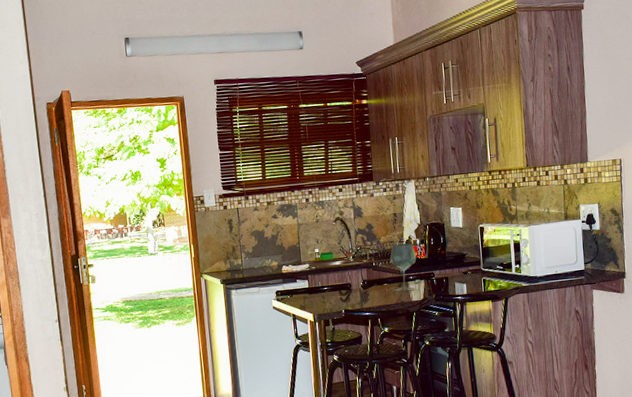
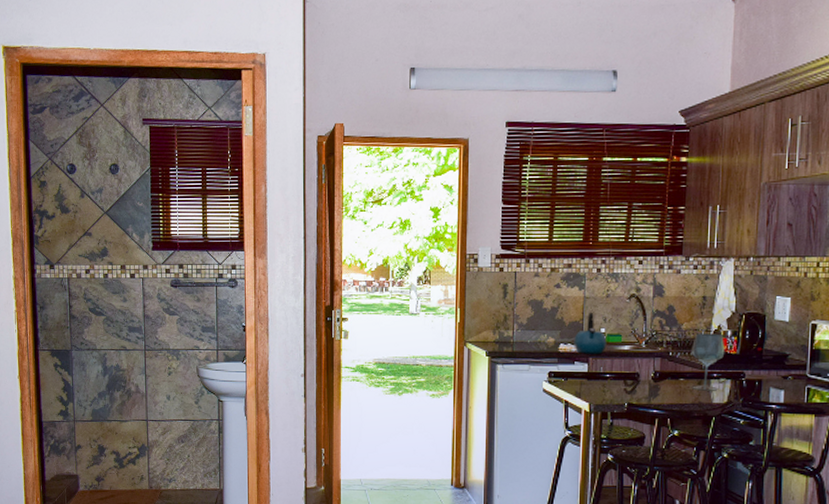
kettle: none [293,237,322,273] -> present [574,313,607,354]

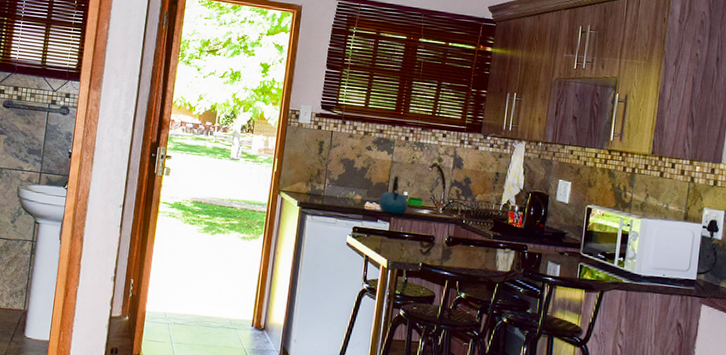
wine glass: present [691,333,725,392] -> none [480,205,512,261]

